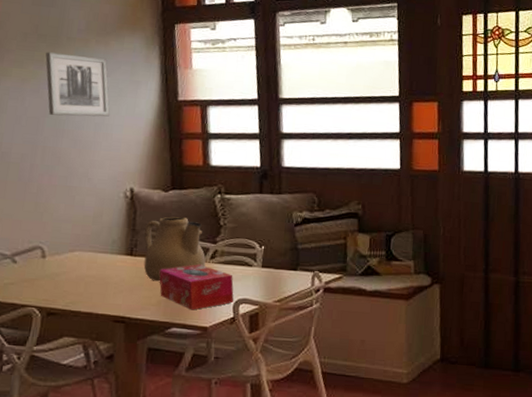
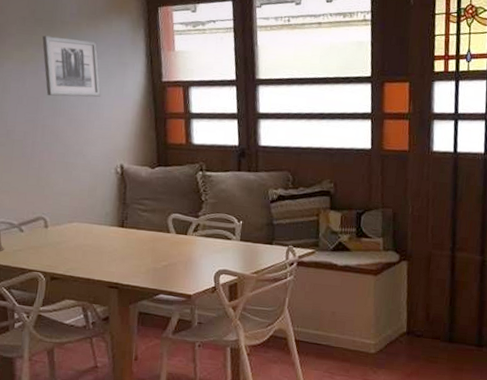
teapot: present [143,216,206,282] -> none [133,192,190,252]
tissue box: present [159,264,234,310] -> none [147,236,215,279]

